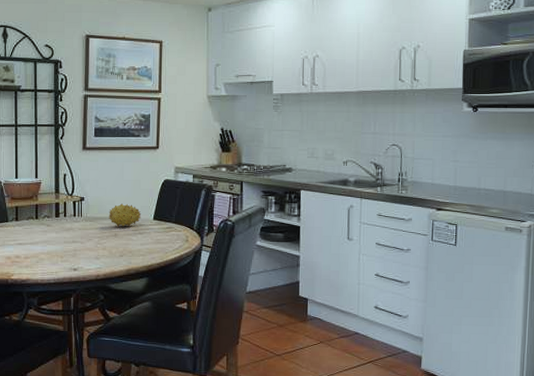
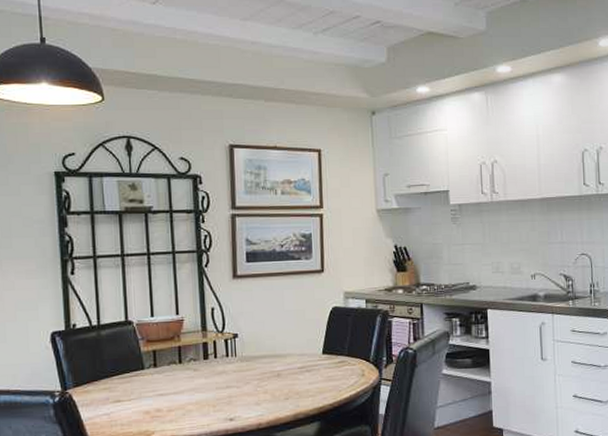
fruit: present [108,203,142,227] -> none [268,337,308,365]

